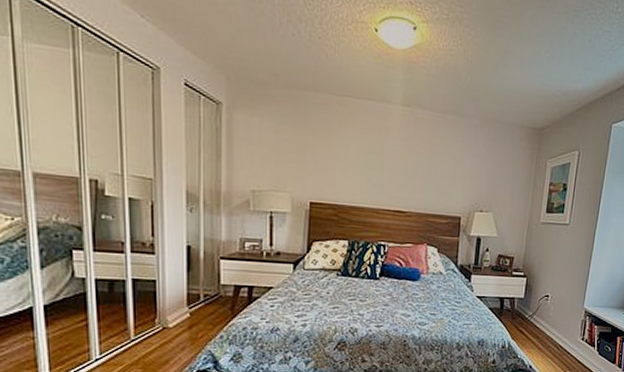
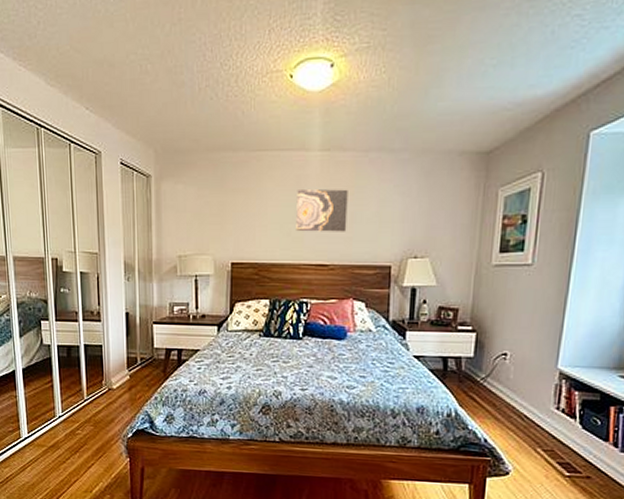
wall art: none [376,139,426,183] -> present [296,189,348,232]

